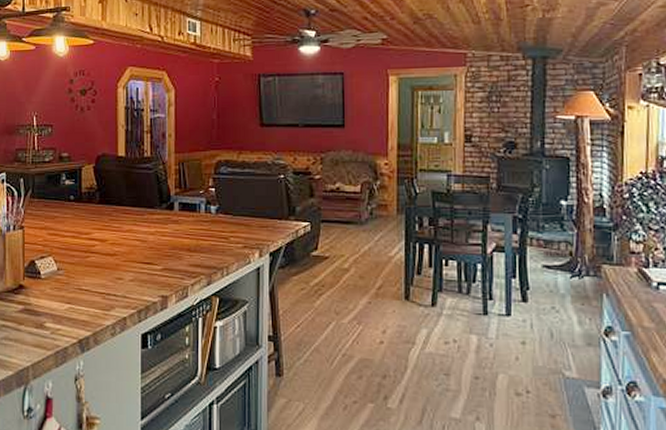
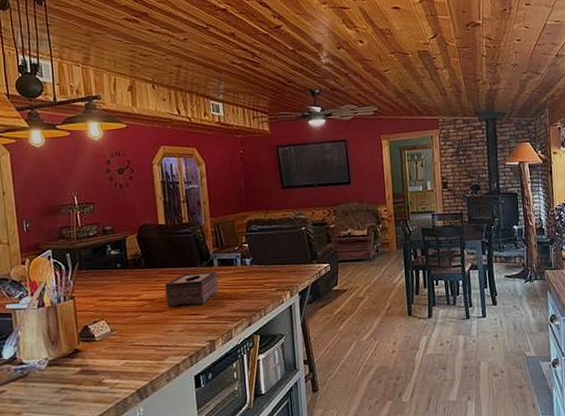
tissue box: none [118,214,177,253] -> present [165,271,219,307]

